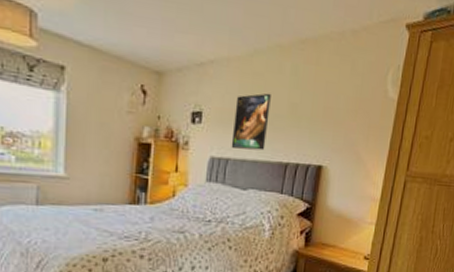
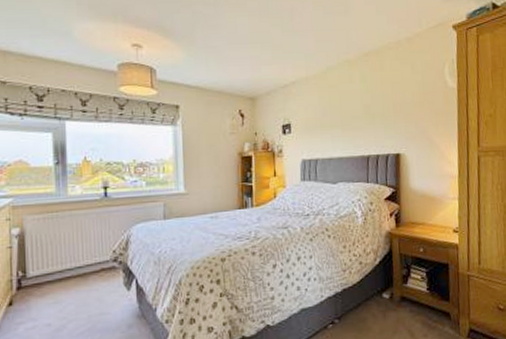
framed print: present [231,93,271,151] -> none [317,100,348,150]

